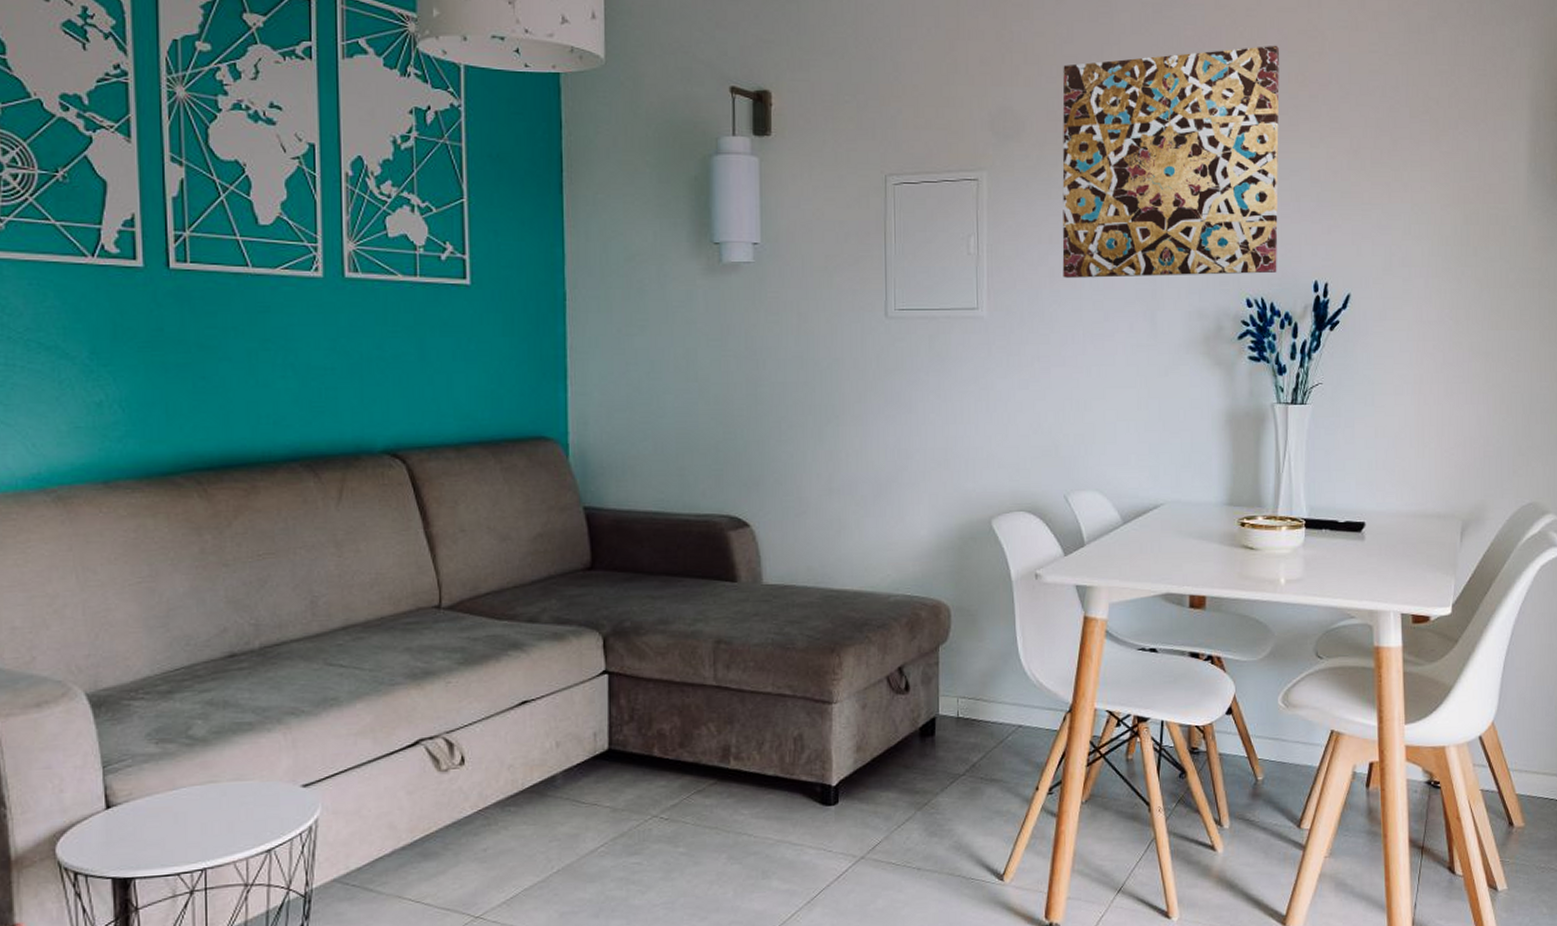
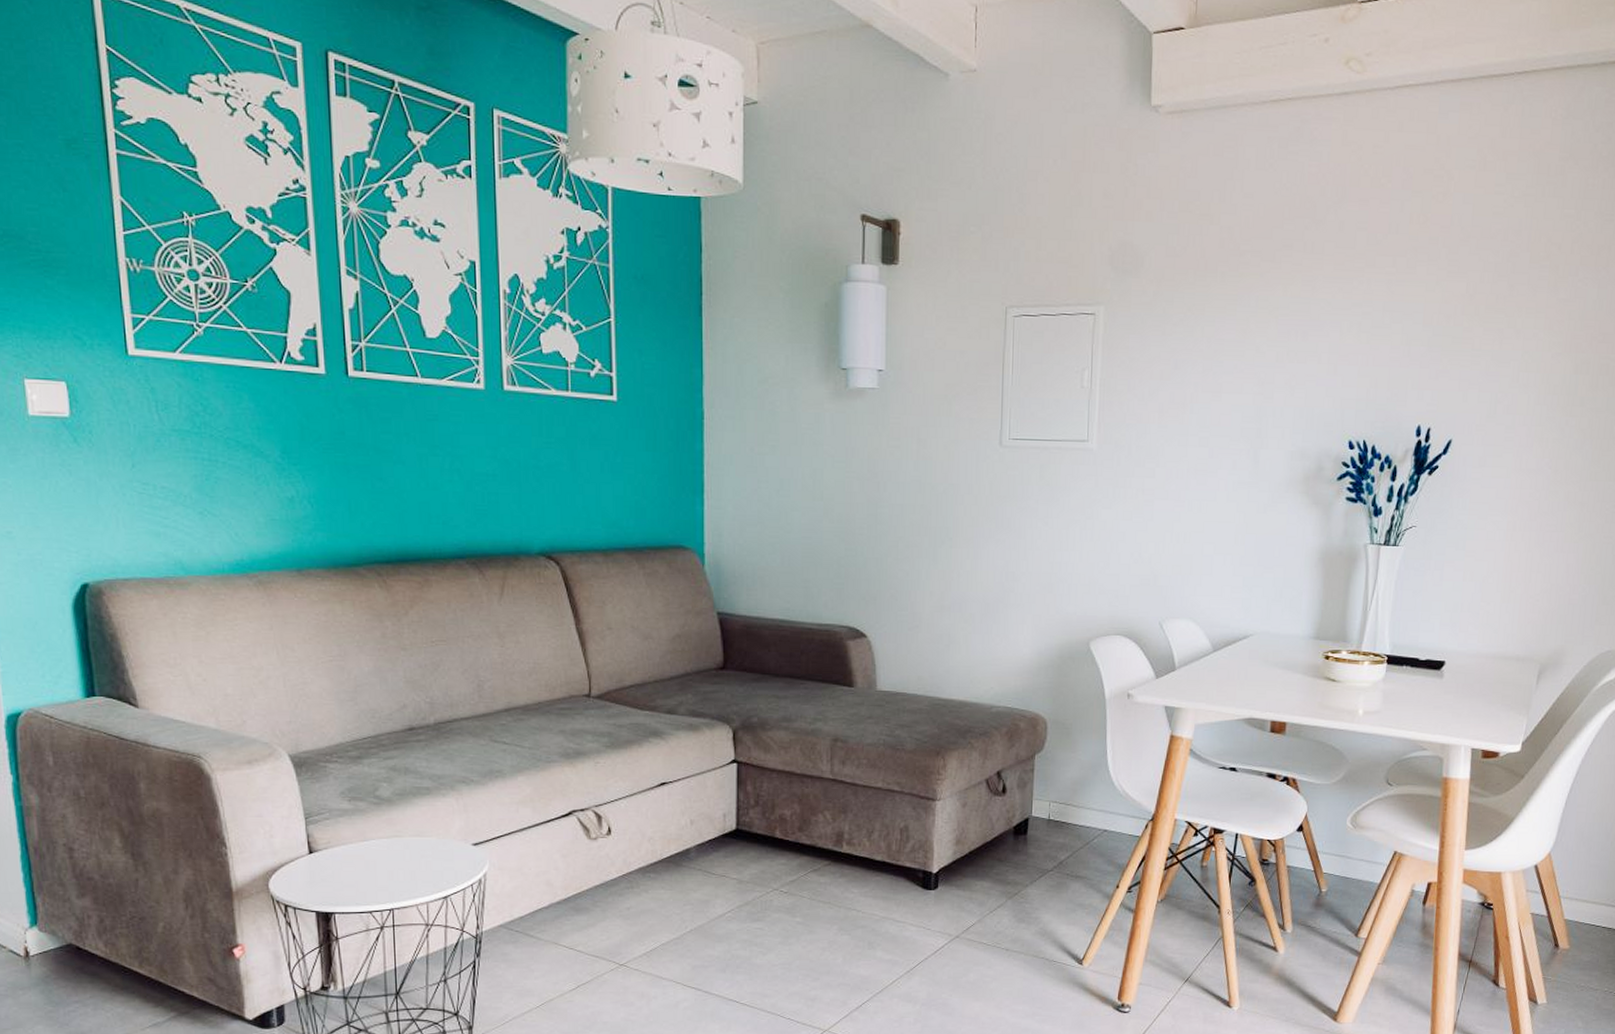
wall art: present [1062,45,1280,278] -> none [1171,184,1404,417]

